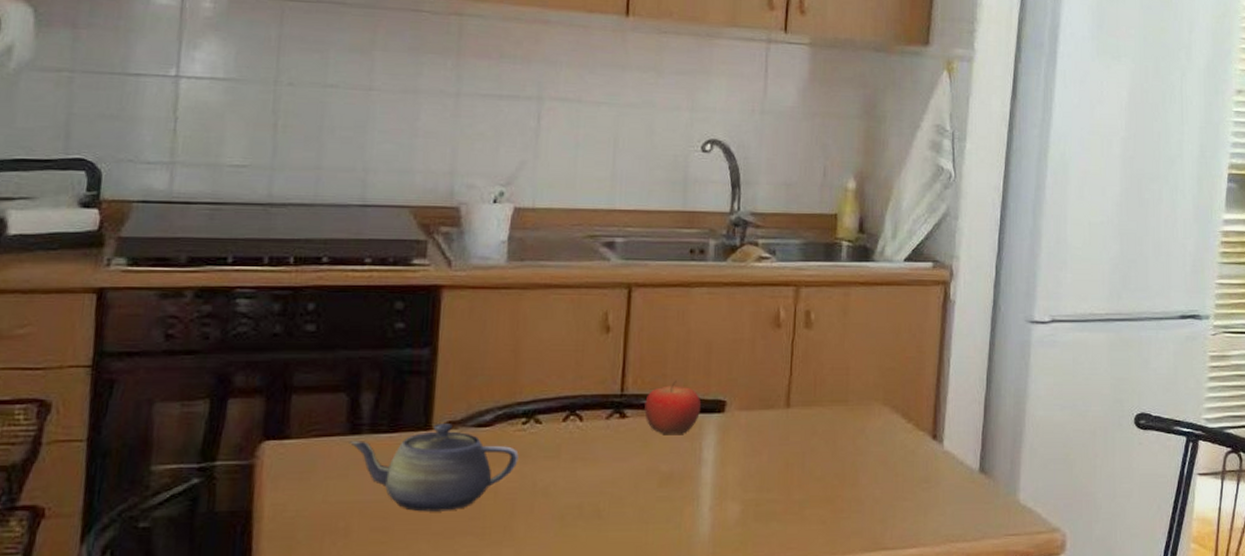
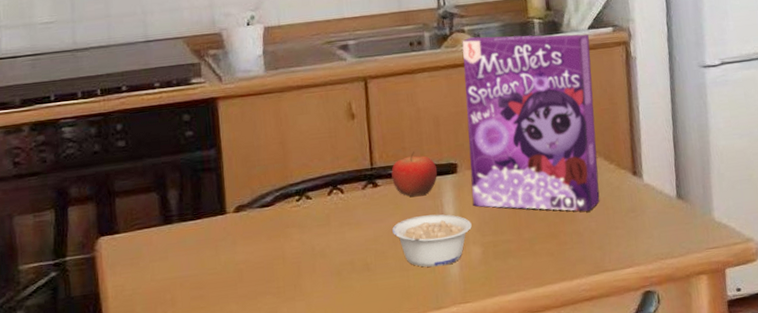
teapot: present [349,424,519,512] -> none [164,207,298,281]
legume: none [634,459,733,523] -> present [391,214,472,267]
cereal box: none [738,253,904,476] -> present [462,34,600,212]

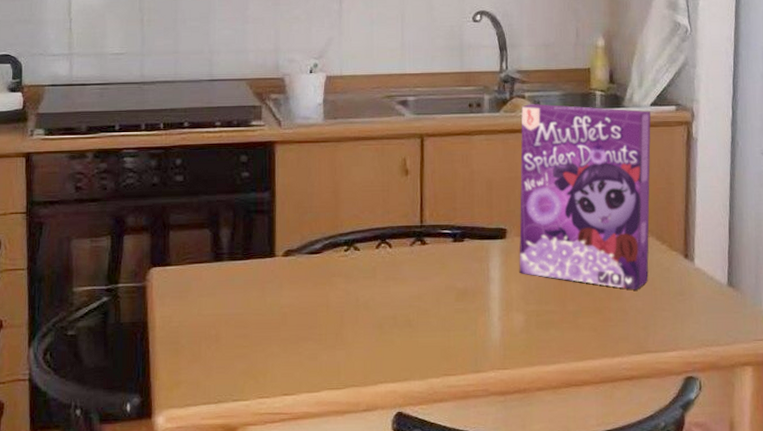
fruit: present [391,151,438,197] -> none [440,213,487,259]
legume: present [391,214,472,267] -> none [436,278,516,330]

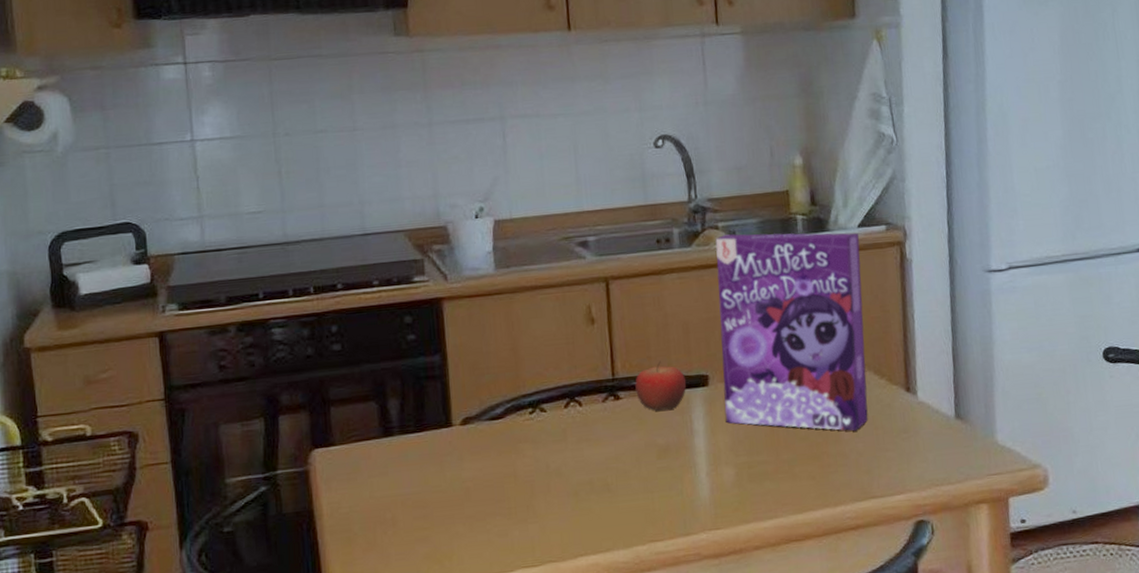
fruit: none [440,213,487,259] -> present [635,361,687,412]

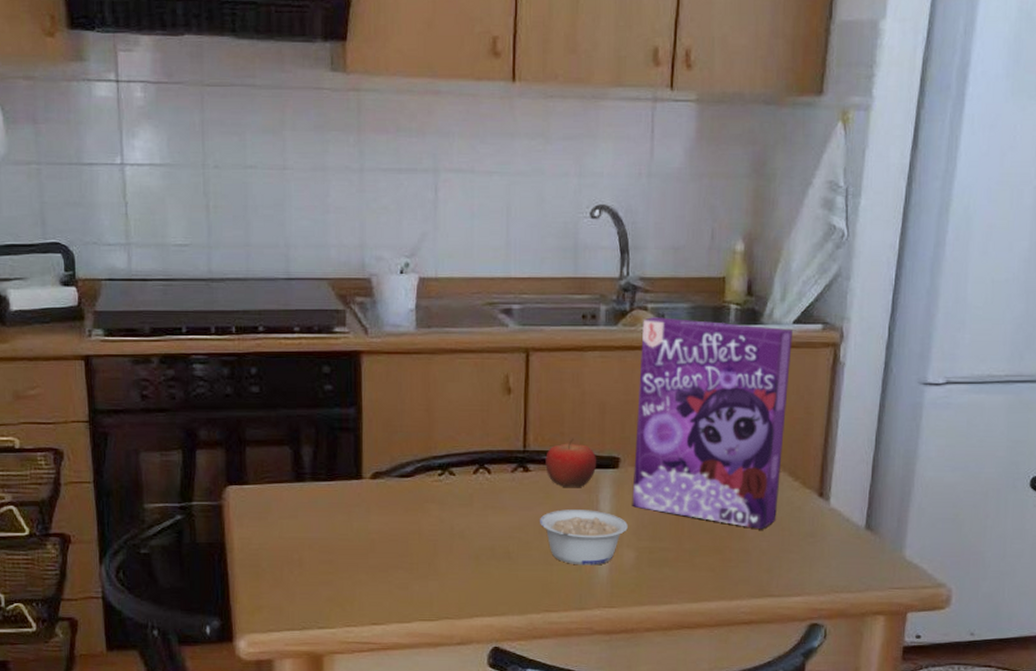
legume: none [635,431,724,490] -> present [539,509,628,566]

